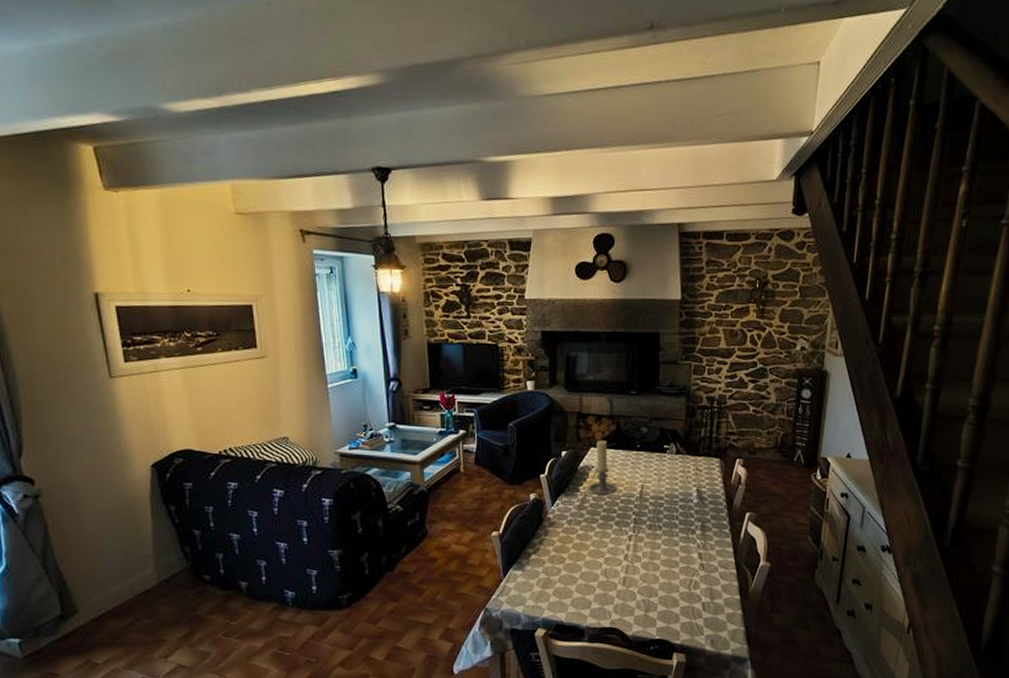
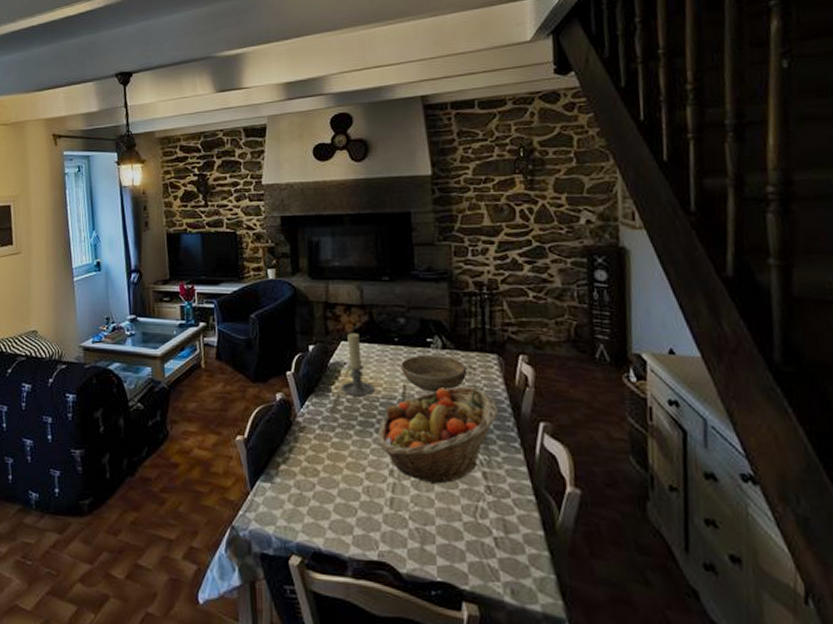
fruit basket: none [617,484,716,565] -> present [378,385,499,485]
bowl: none [640,459,695,490] -> present [401,355,468,392]

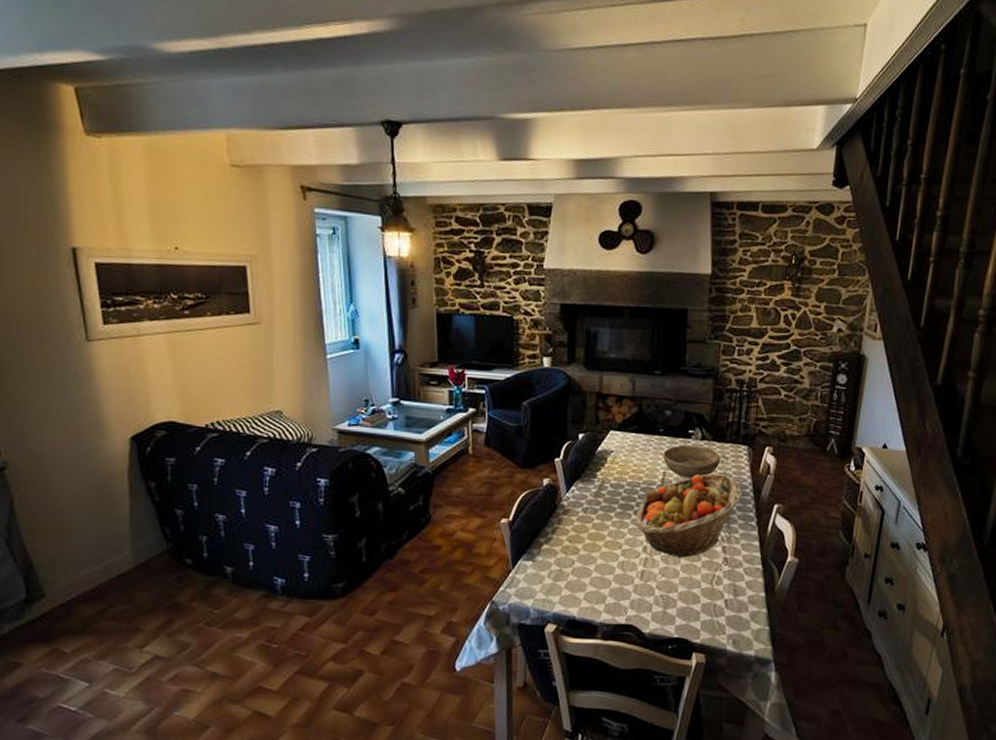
candle holder: present [340,333,375,397] -> none [605,423,637,483]

